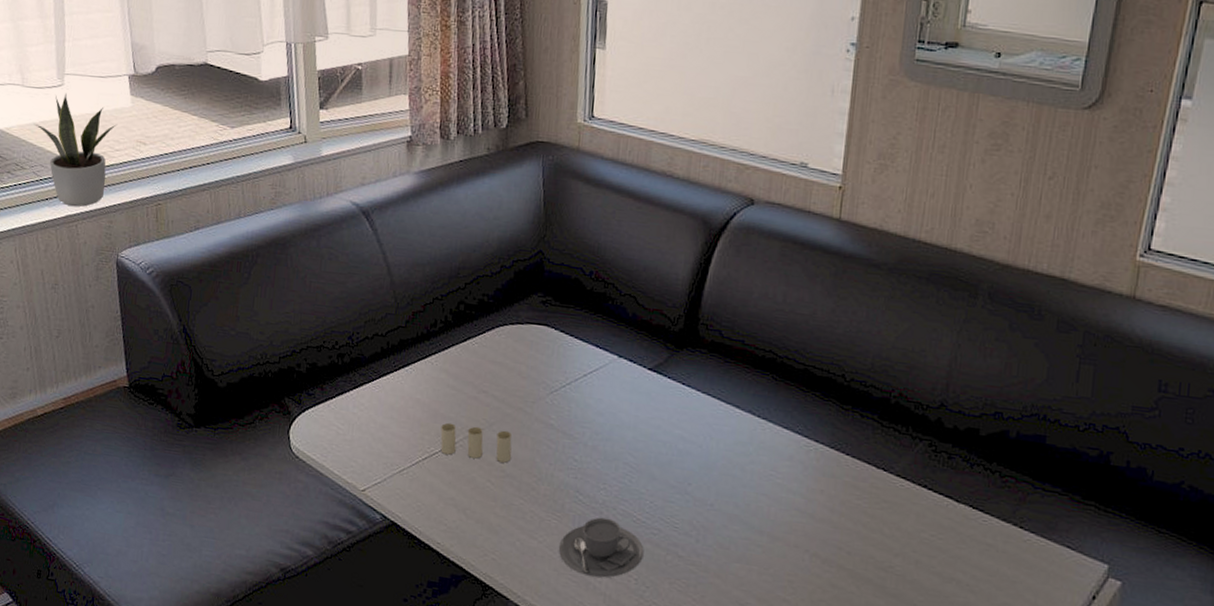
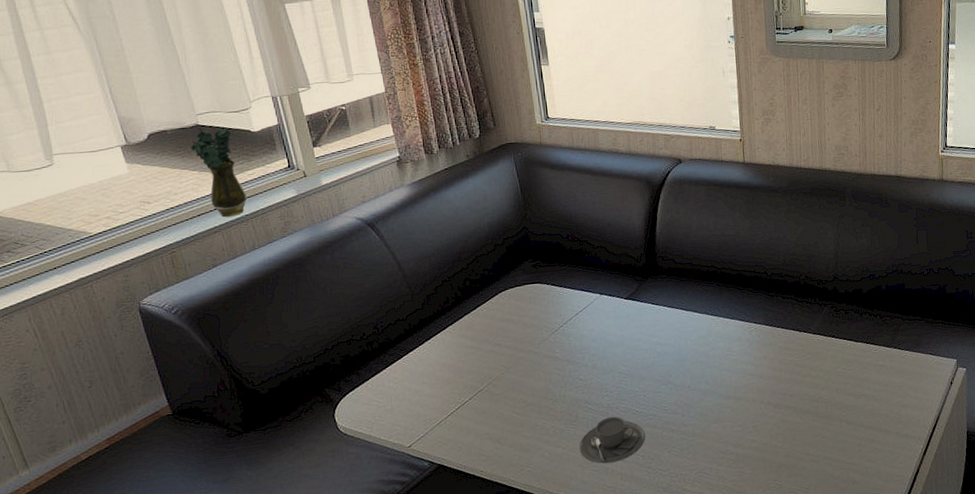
potted plant: present [35,92,117,207] -> none [29,170,116,270]
vase: none [195,66,242,175] -> present [191,126,247,217]
toilet paper roll: present [440,422,512,463] -> none [467,370,530,401]

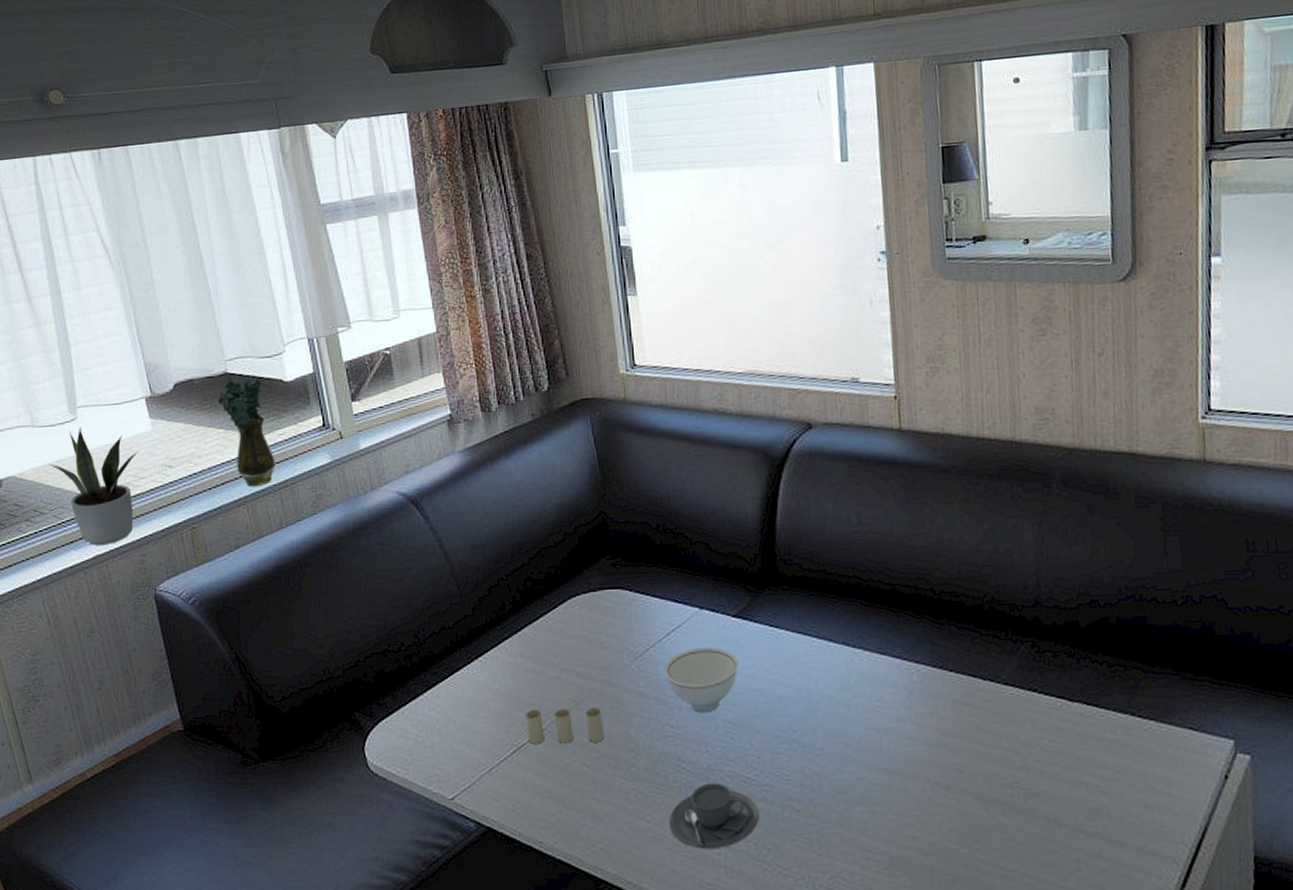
potted plant: none [29,170,116,270] -> present [50,426,138,546]
toilet paper roll: none [467,370,530,401] -> present [525,707,605,744]
bowl: none [574,321,630,369] -> present [664,647,739,713]

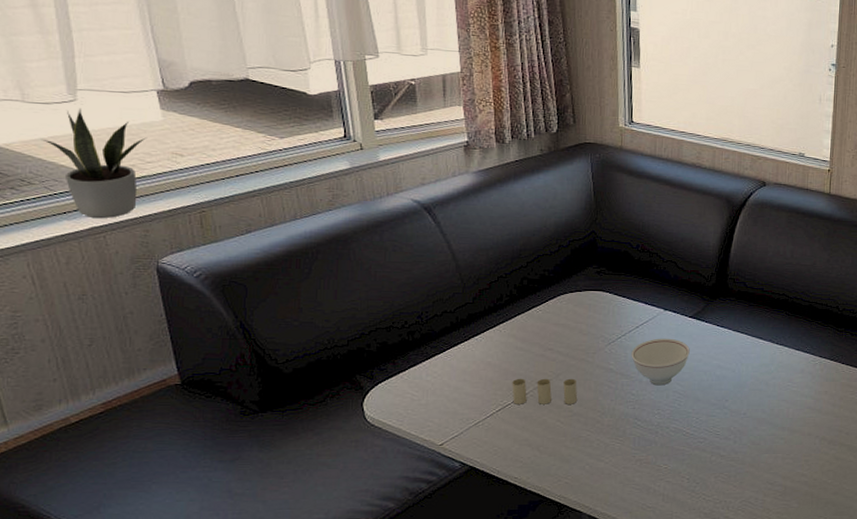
vase: present [218,375,275,487] -> none [237,81,294,182]
teacup: present [668,783,760,850] -> none [622,436,693,483]

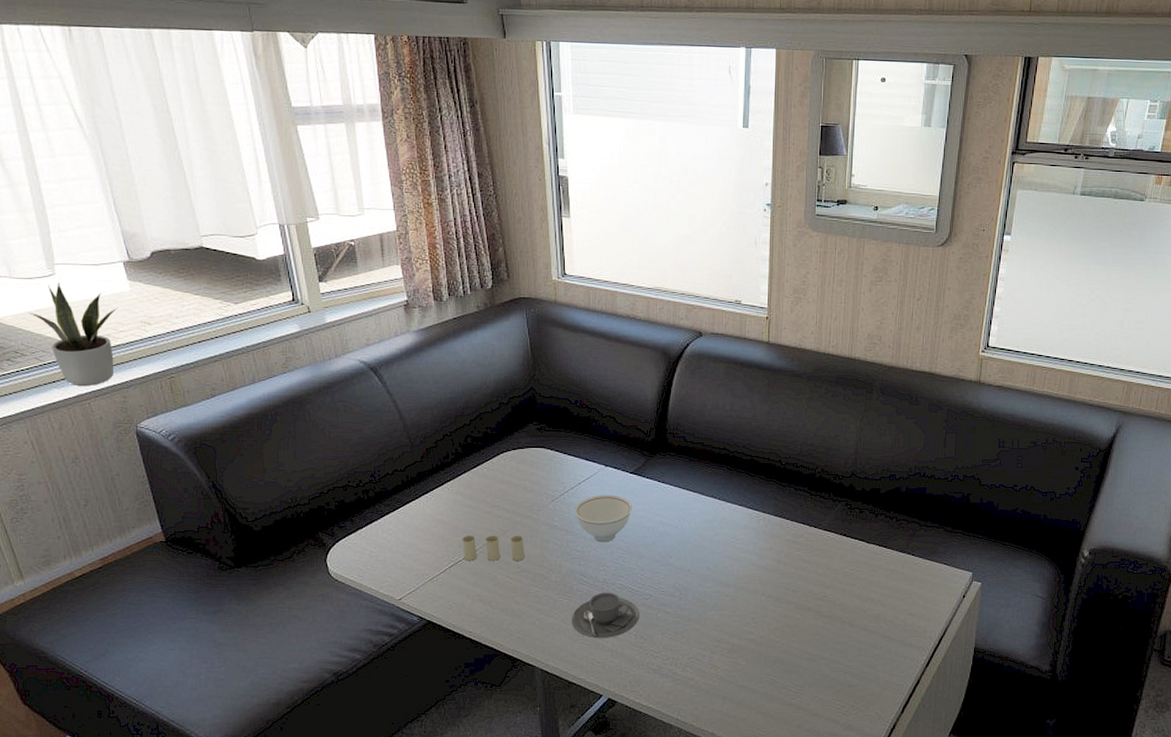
teacup: none [622,436,693,483] -> present [571,592,640,639]

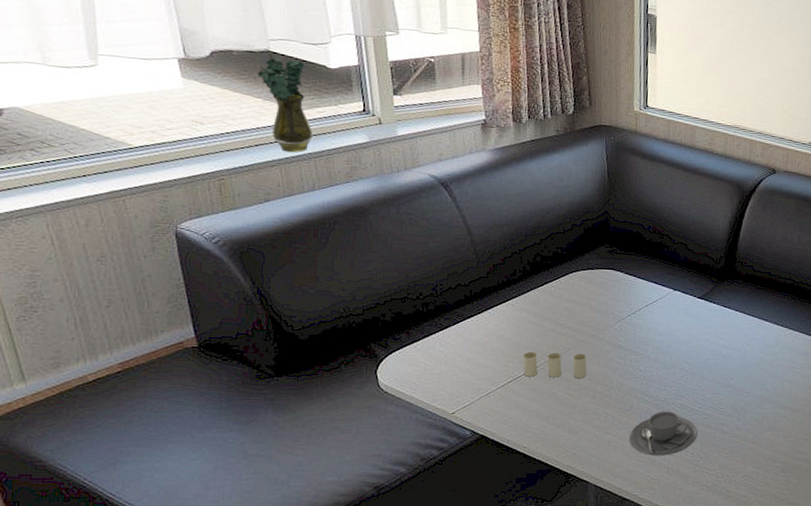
potted plant: present [29,281,117,387] -> none [63,73,166,183]
vase: none [194,249,249,347] -> present [257,53,313,153]
bowl: present [575,494,632,542] -> none [640,317,697,363]

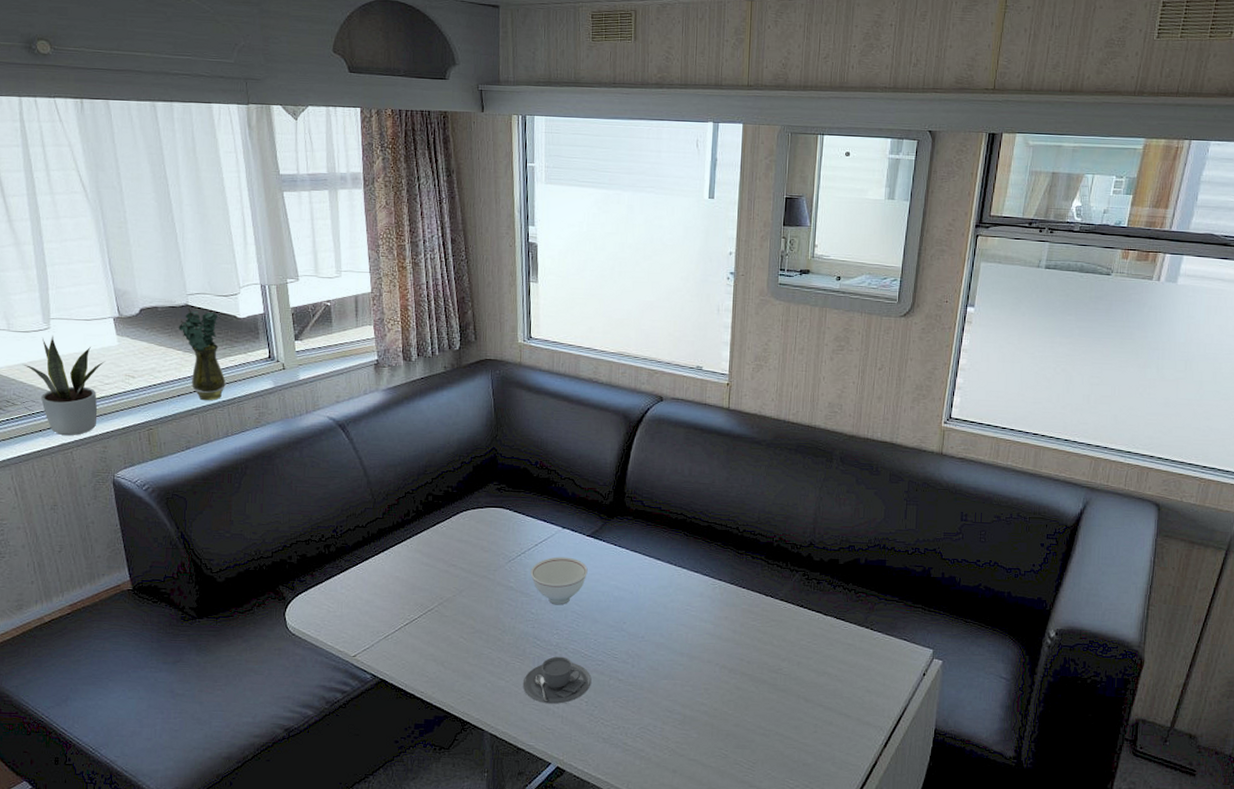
potted plant: none [63,73,166,183] -> present [23,335,105,436]
toilet paper roll: present [523,351,587,378] -> none [418,593,480,621]
bowl: none [640,317,697,363] -> present [530,557,588,605]

